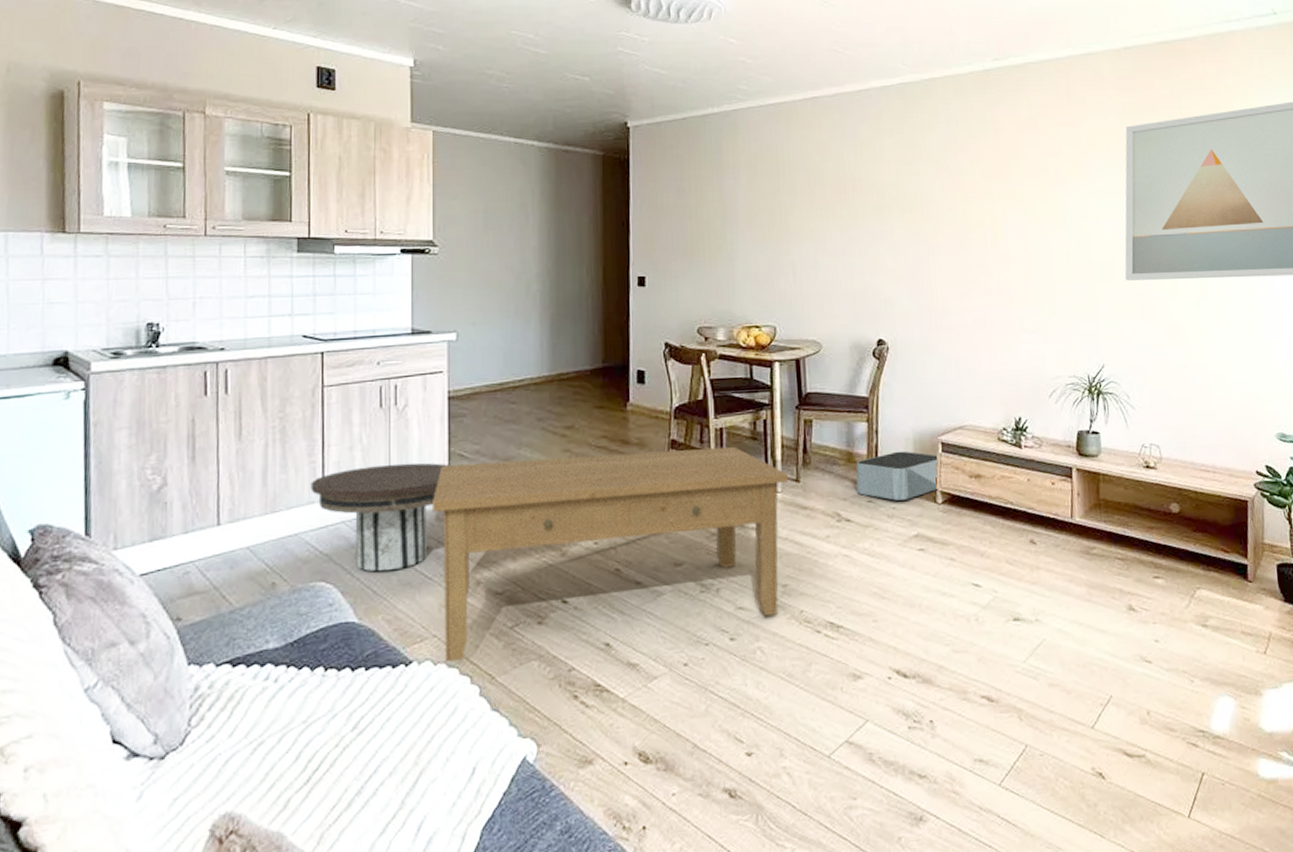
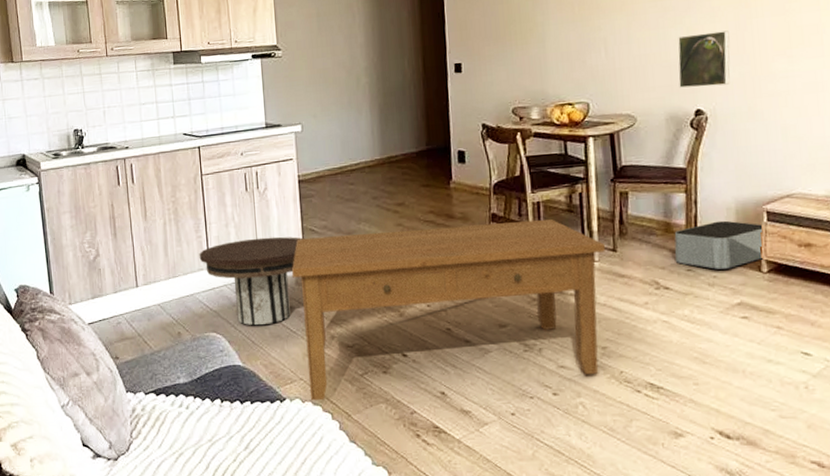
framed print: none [862,264,910,318] -> present [678,30,730,88]

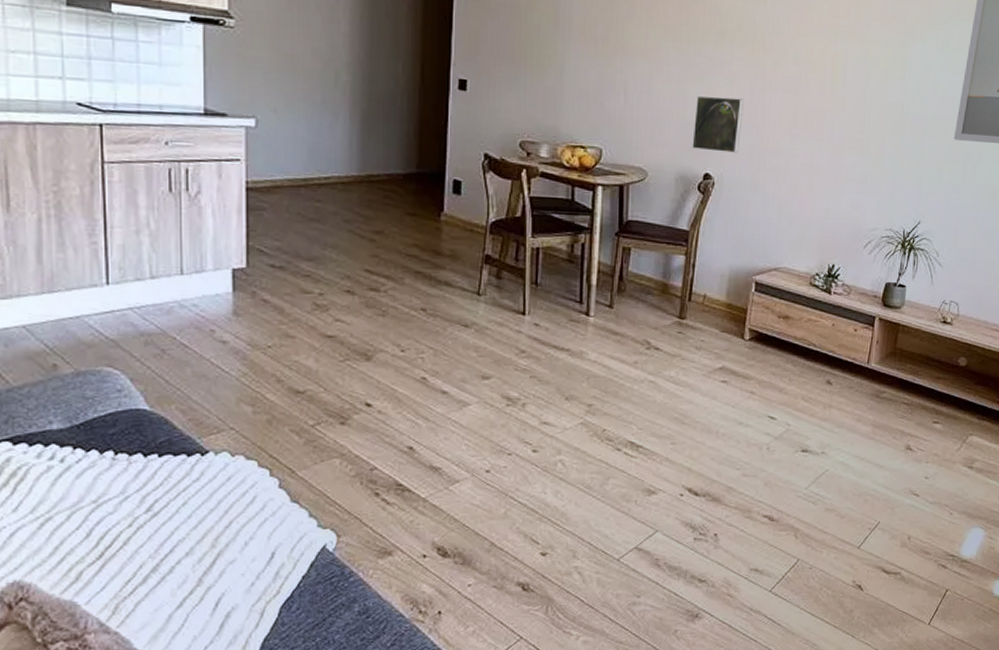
side table: present [199,236,305,326] -> none [92,252,250,362]
coffee table: present [291,218,605,401] -> none [228,259,602,455]
storage bin: present [674,220,763,270] -> none [668,286,751,334]

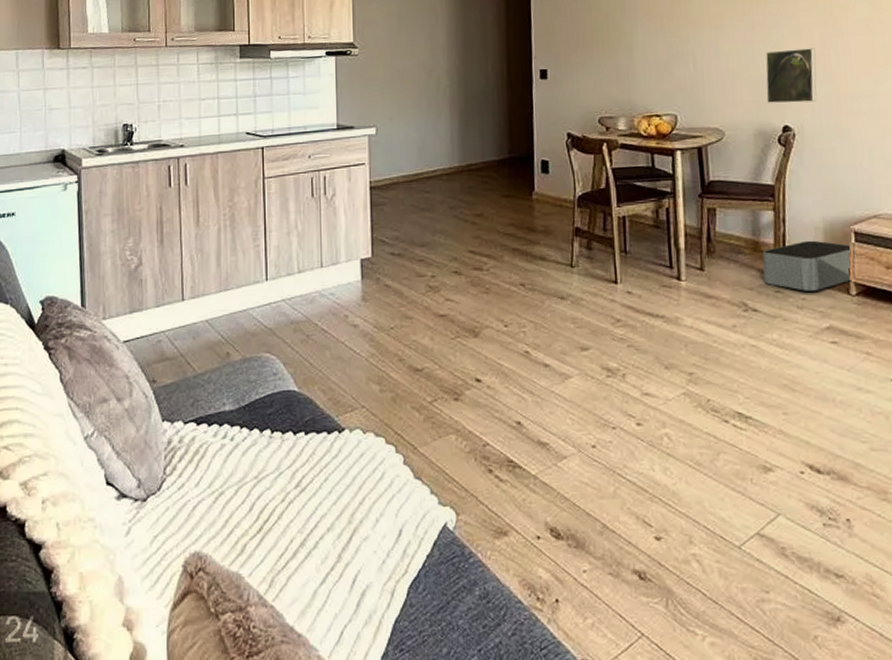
storage bin: none [668,286,751,334] -> present [762,240,851,291]

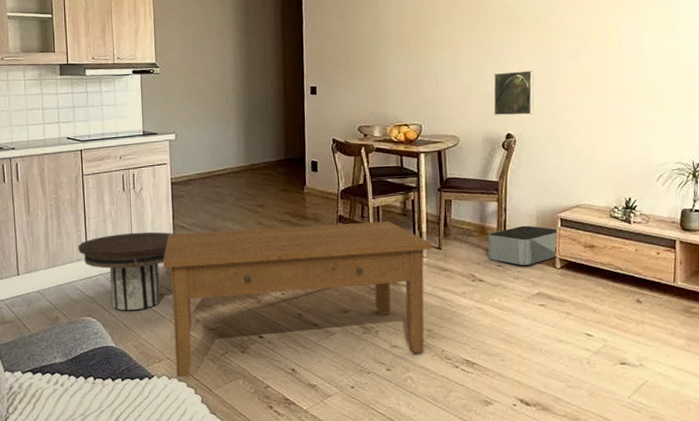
side table: none [256,247,374,346] -> present [78,232,176,311]
coffee table: none [358,234,692,432] -> present [162,220,432,378]

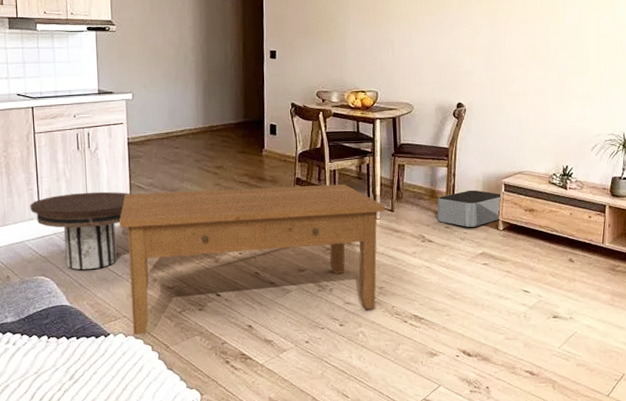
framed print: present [493,70,534,116] -> none [446,43,485,86]

